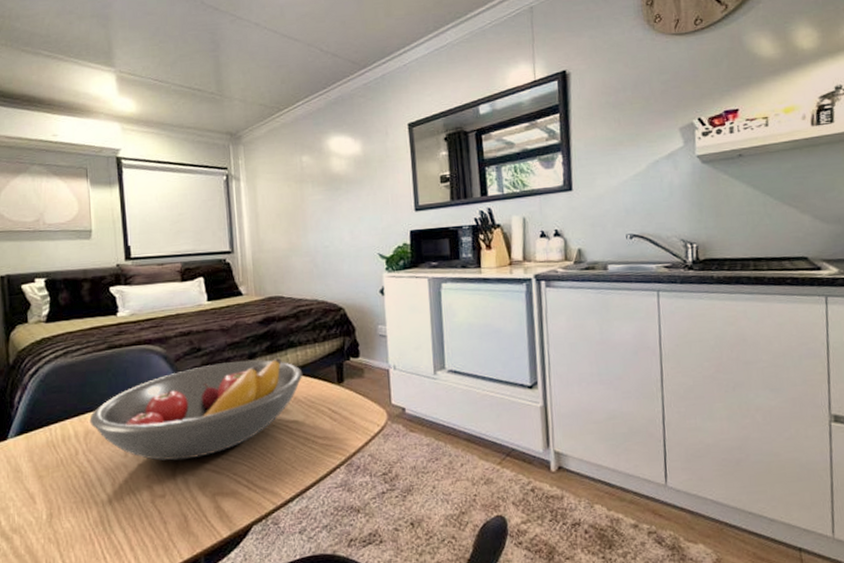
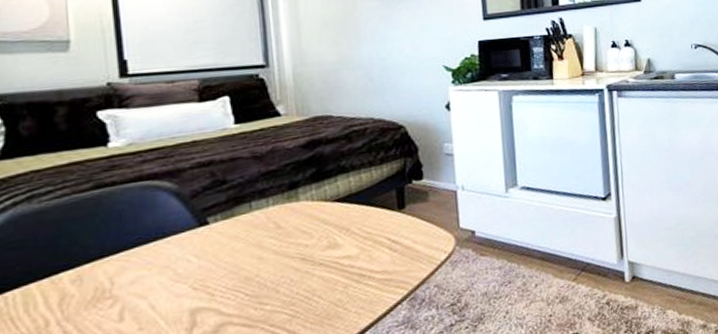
fruit bowl: present [89,357,303,461] -> none [66,185,357,321]

